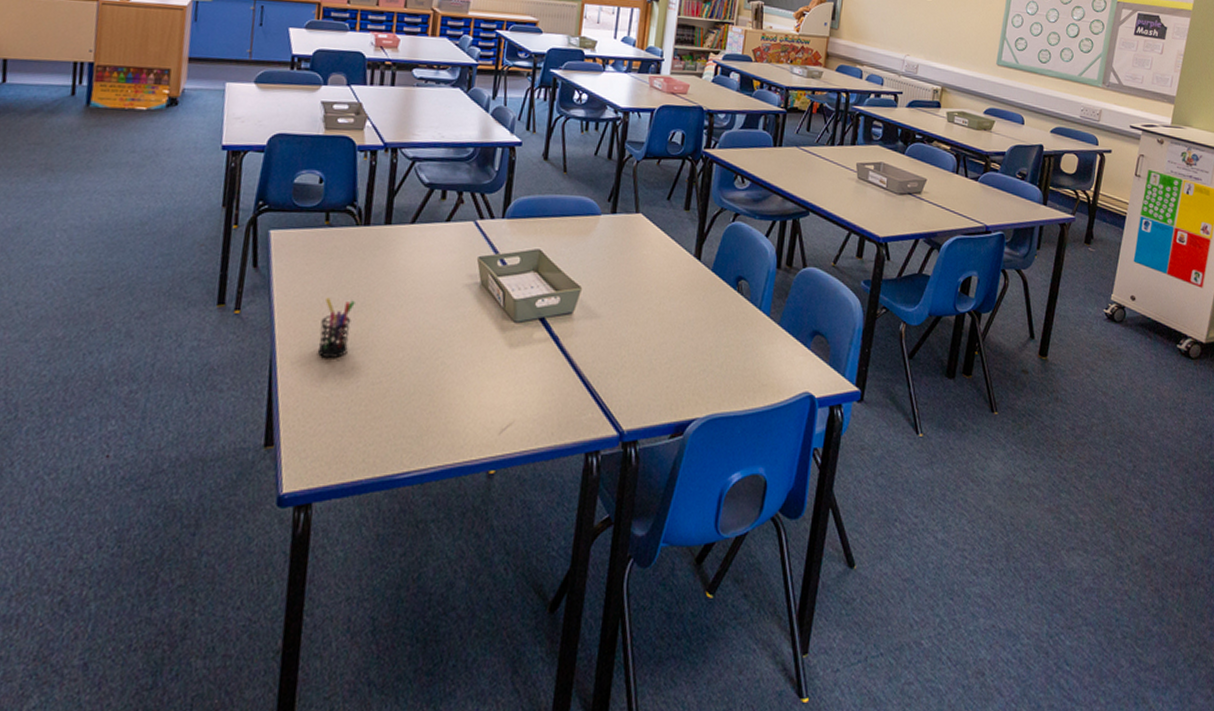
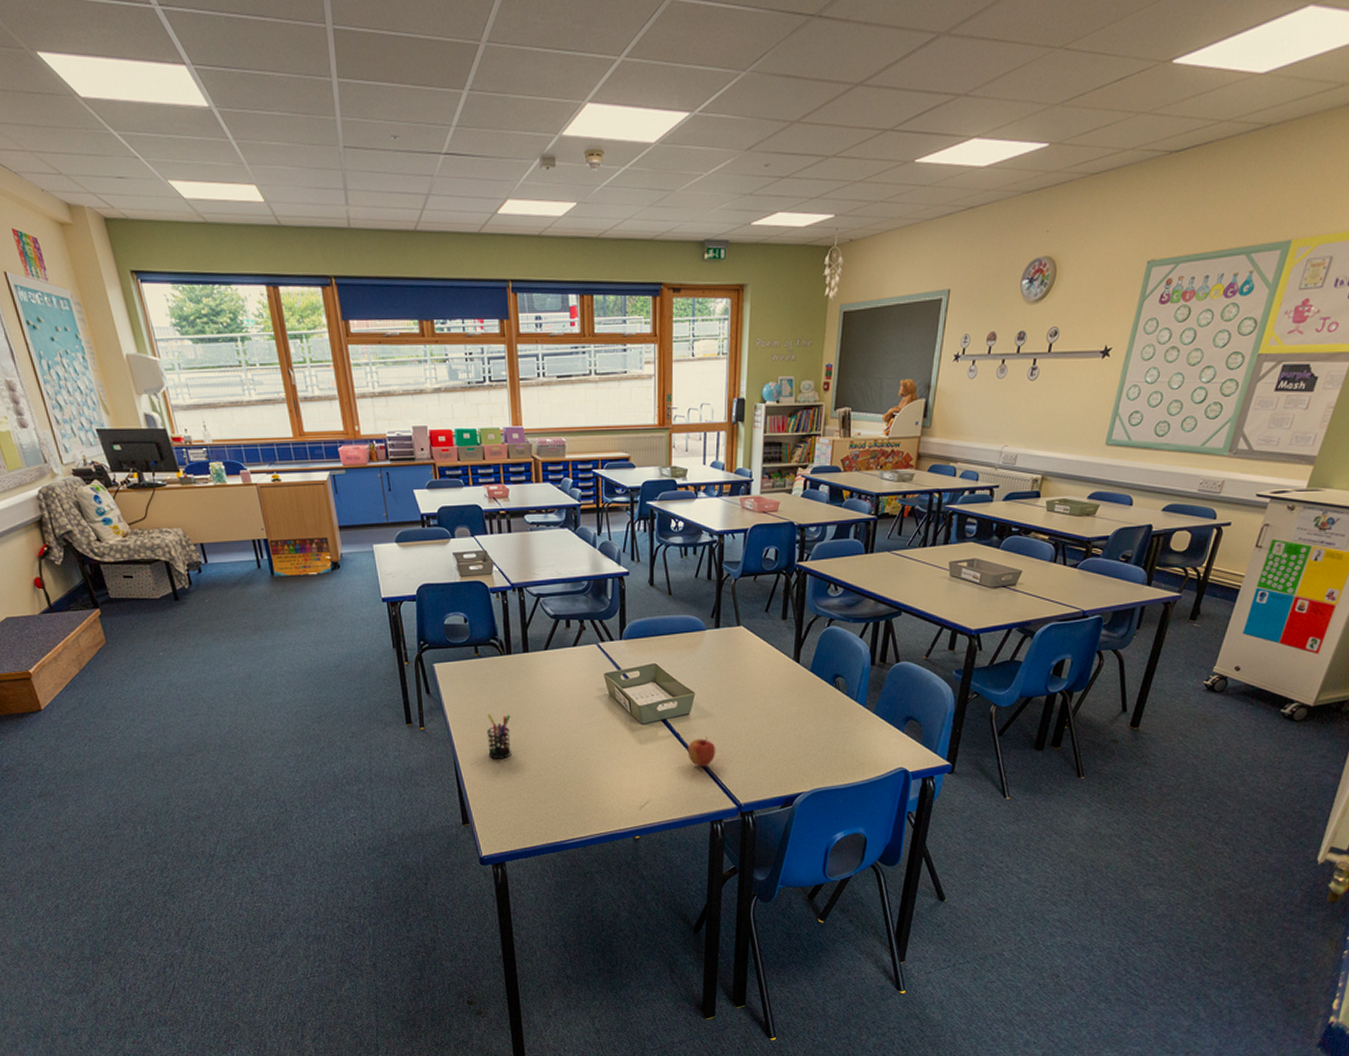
apple: none [565,341,600,382] -> present [687,736,716,768]

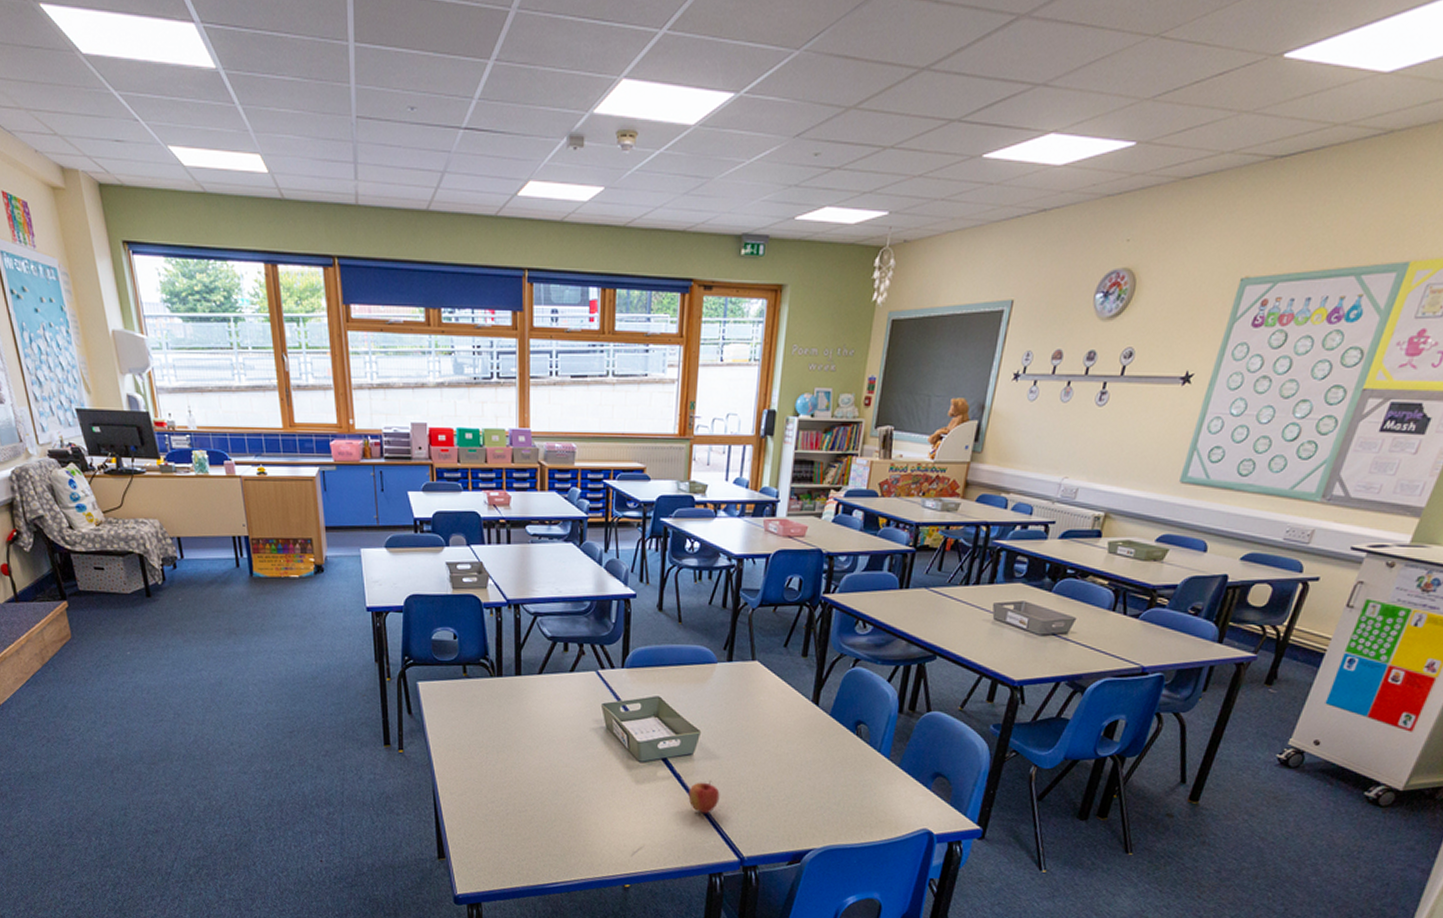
pen holder: present [487,713,511,759] -> none [470,739,497,790]

